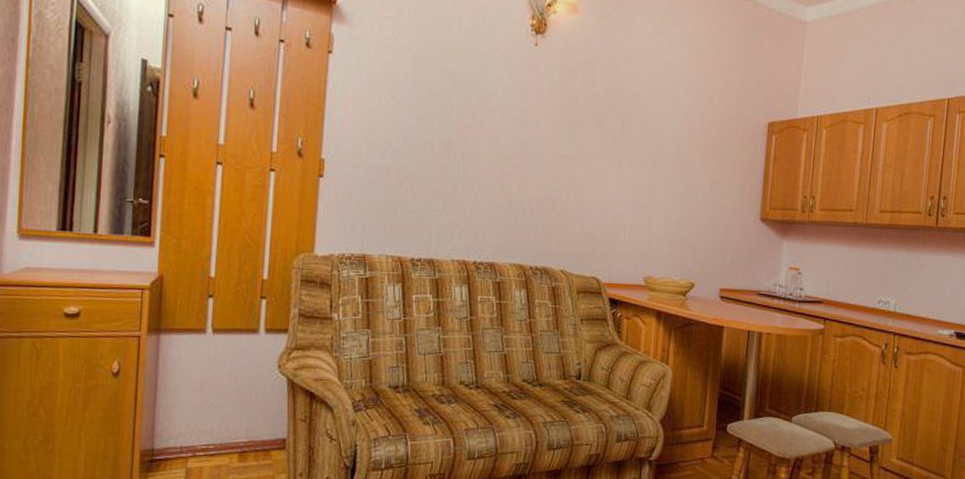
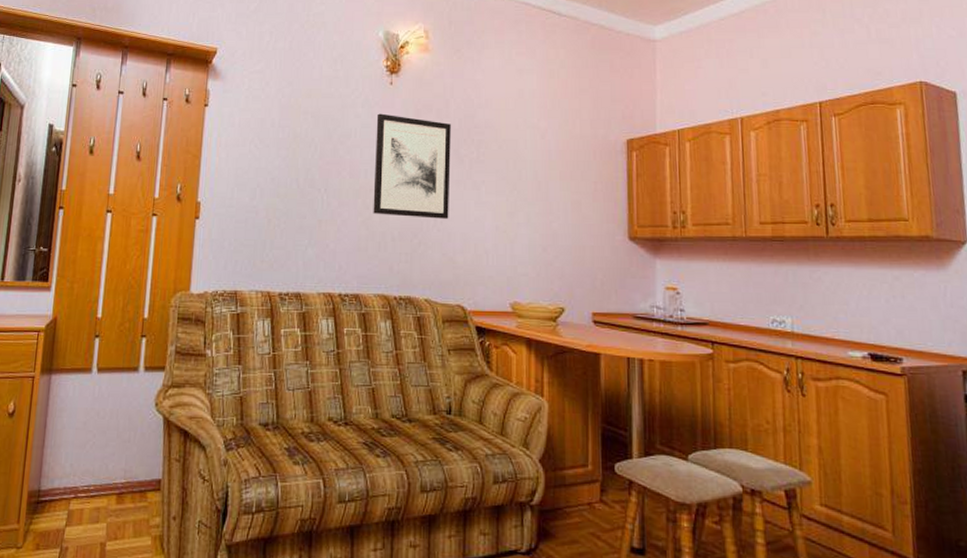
wall art: none [511,76,596,191] -> present [373,113,451,219]

